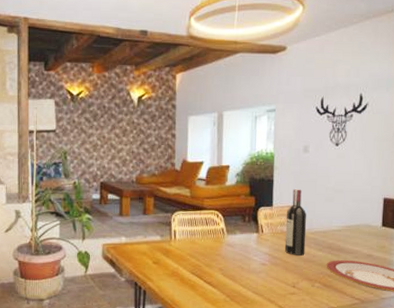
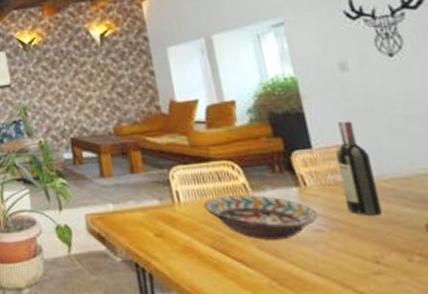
decorative bowl: none [192,236,266,270] -> present [204,195,319,240]

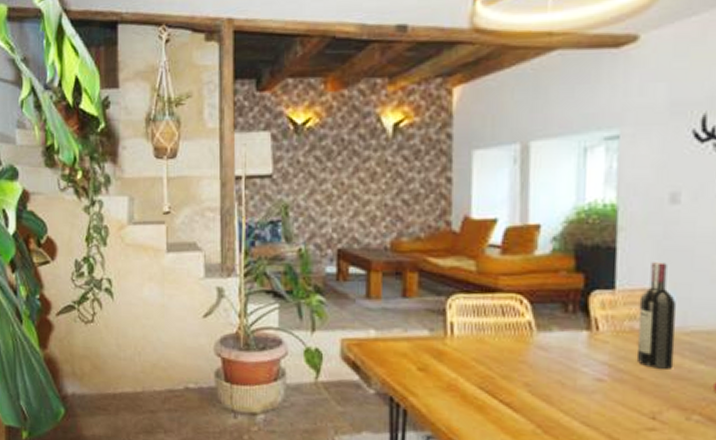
decorative bowl: present [204,195,319,240] -> none [479,333,604,386]

